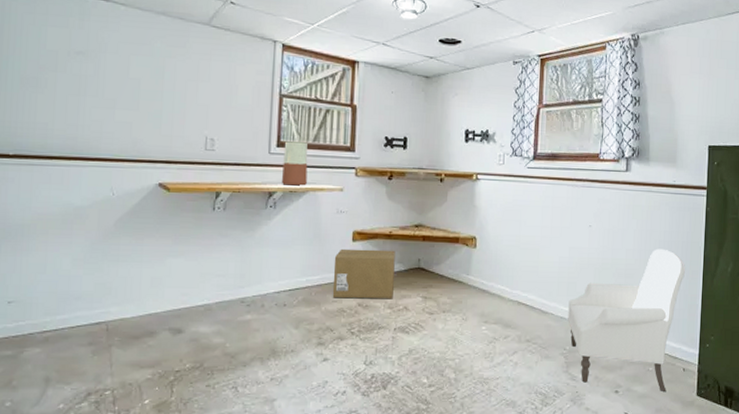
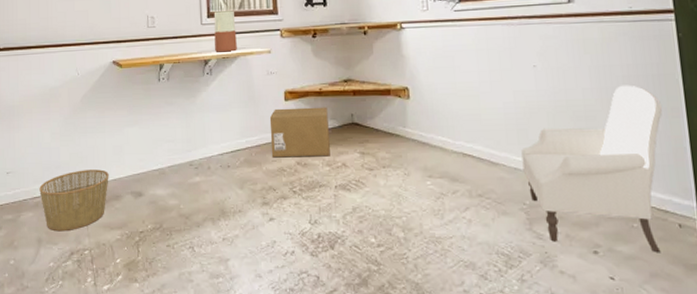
basket: none [51,302,143,370] -> present [39,169,109,232]

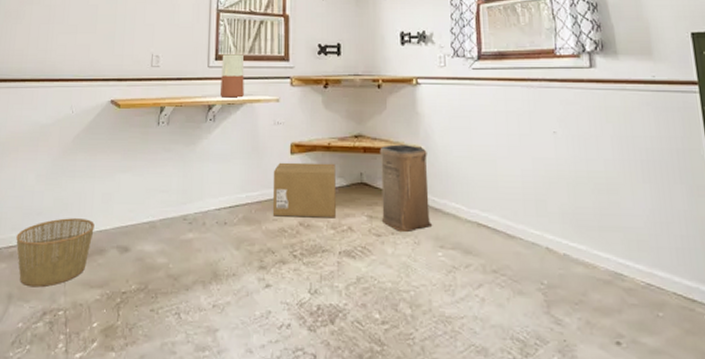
laundry basket: none [368,86,420,166] -> present [379,144,431,233]
armchair: present [521,85,663,252] -> none [539,158,688,347]

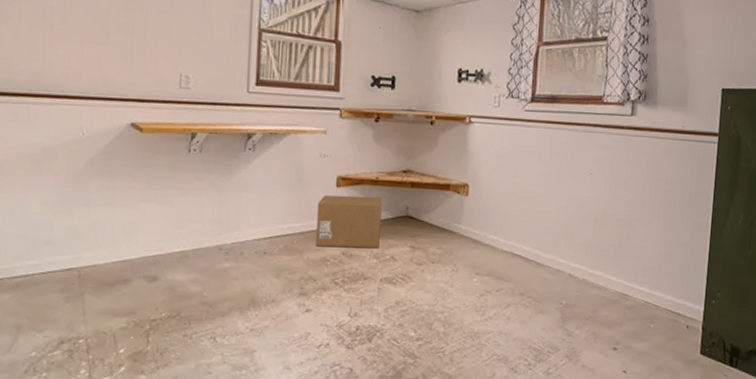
basket: present [16,218,95,288] -> none [21,247,117,317]
vase: present [220,54,244,98] -> none [261,79,289,128]
laundry basket: present [379,144,431,233] -> none [424,180,473,262]

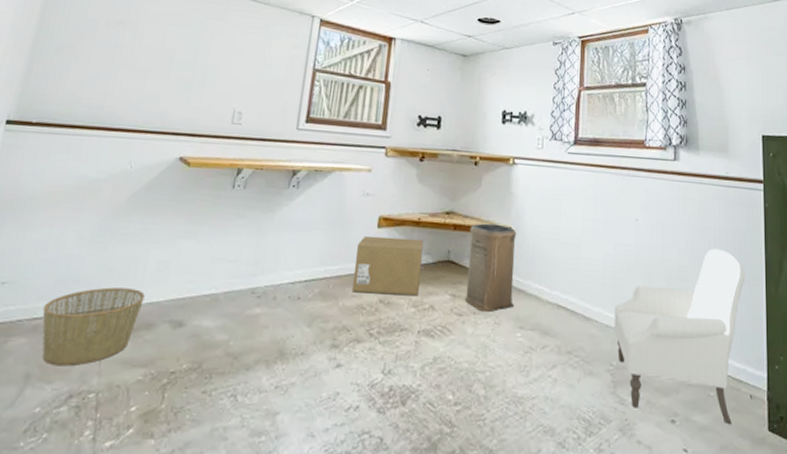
basket: none [21,247,117,317] -> present [42,287,145,367]
laundry basket: none [424,180,473,262] -> present [465,223,517,313]
armchair: none [565,199,693,349] -> present [614,248,746,424]

